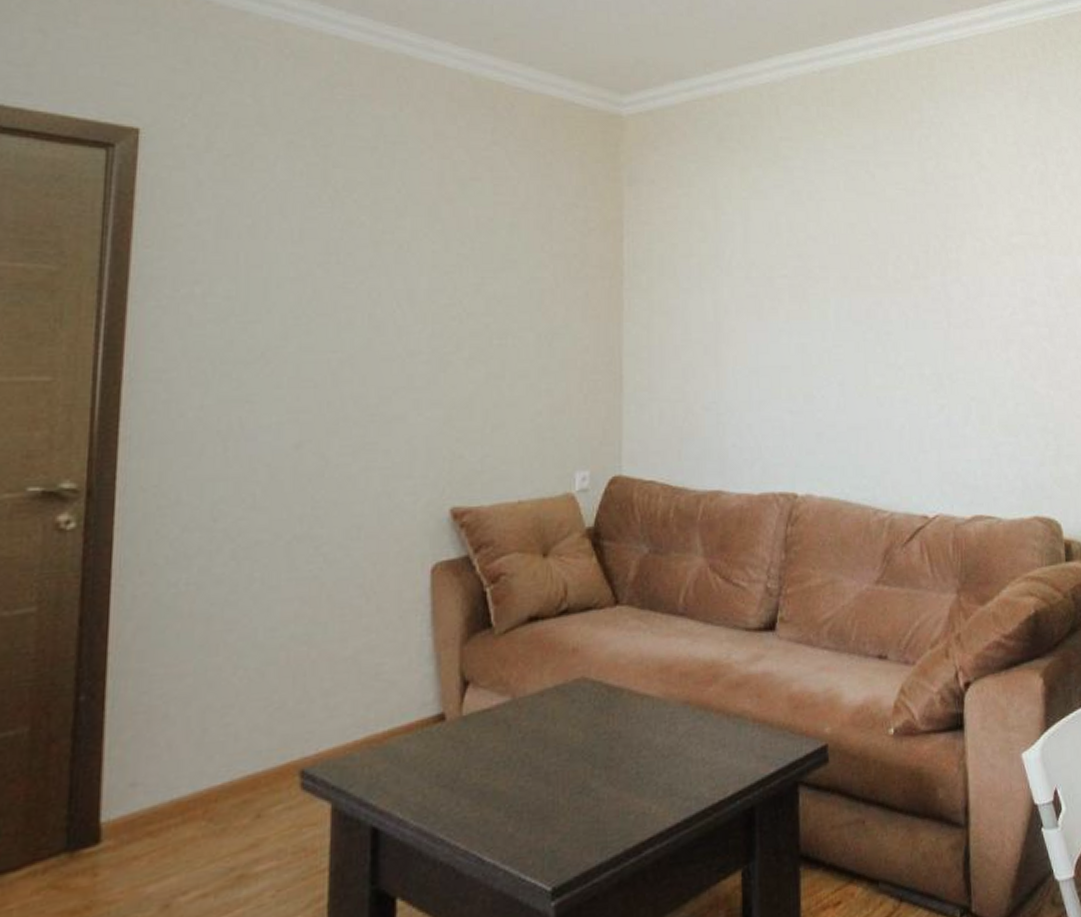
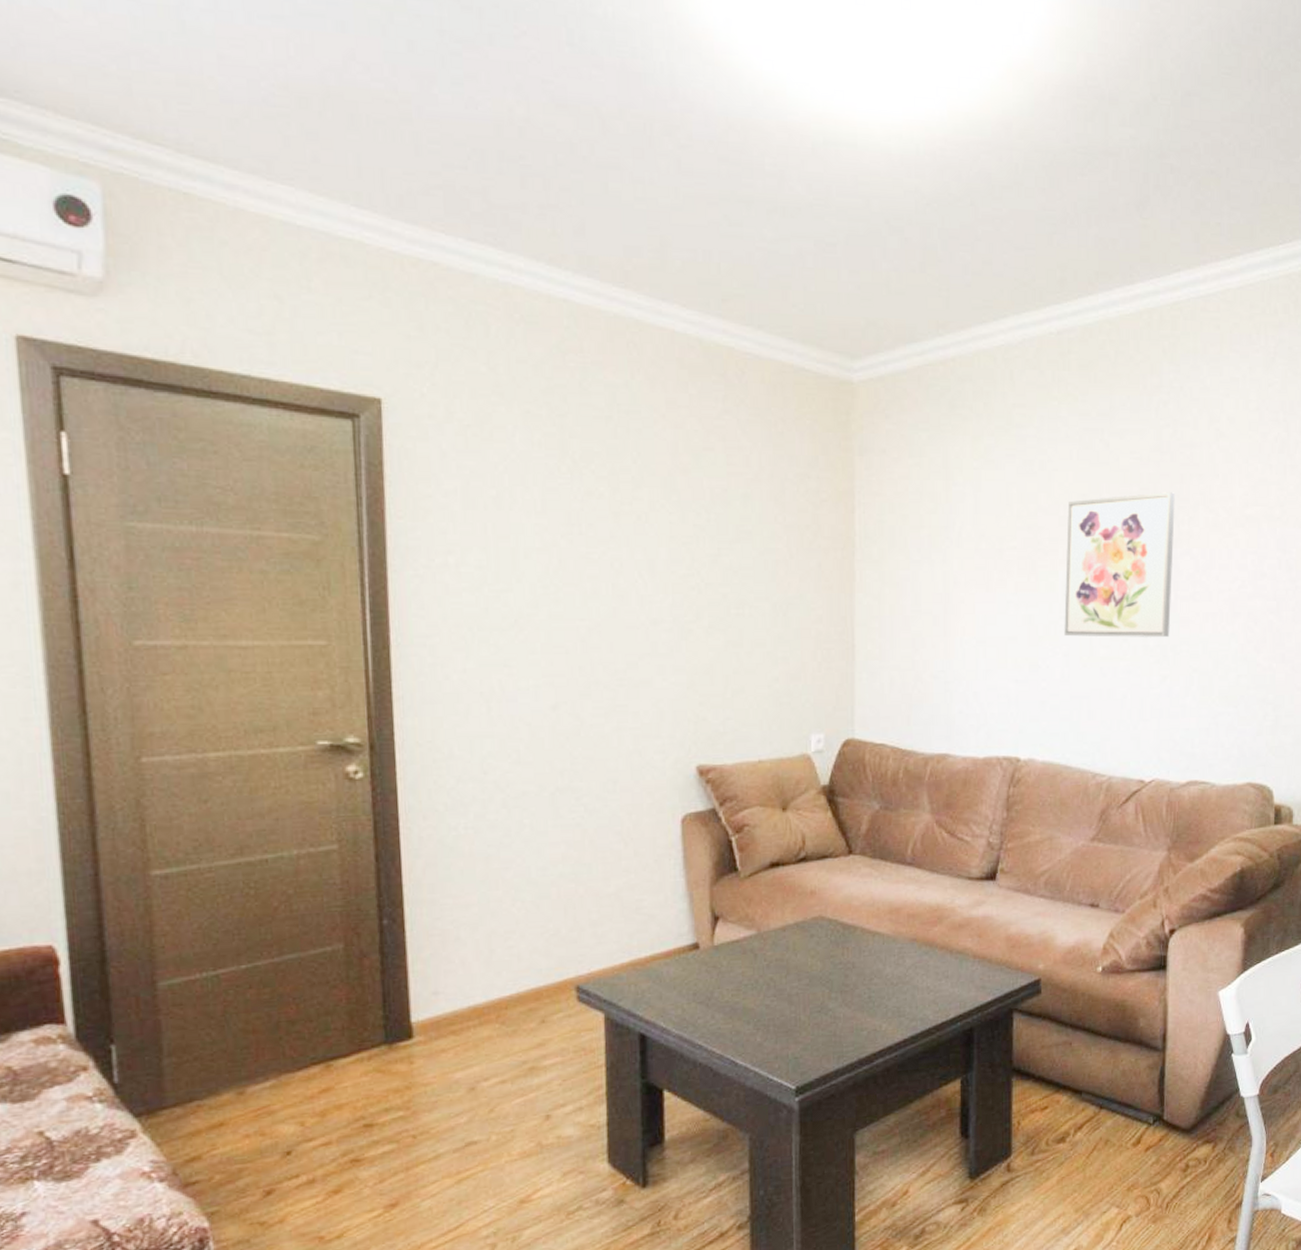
wall art: none [836,221,945,366] -> present [1064,492,1175,637]

